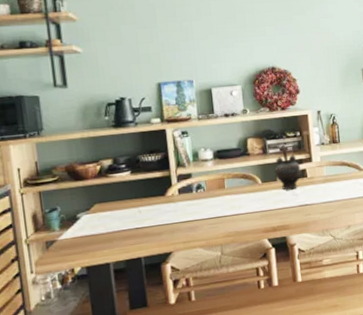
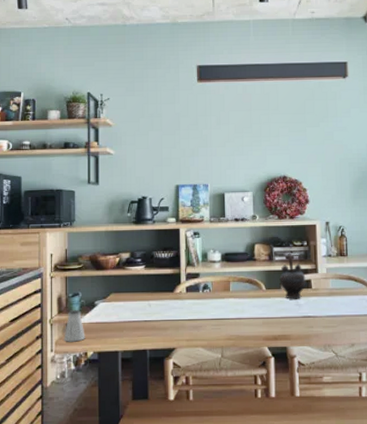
saltshaker: none [44,225,70,261] -> present [63,309,85,342]

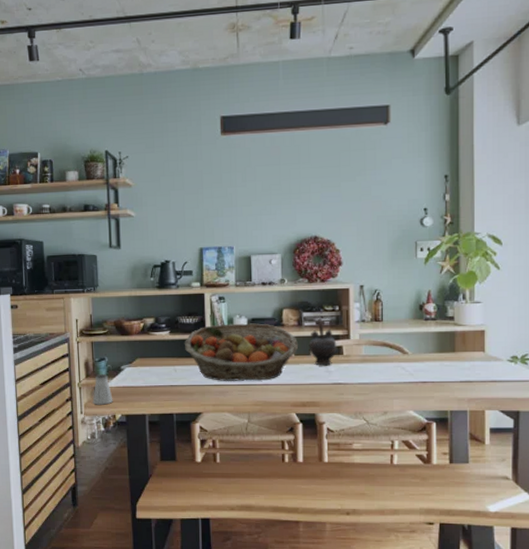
fruit basket: none [160,258,269,316] -> present [185,323,298,381]

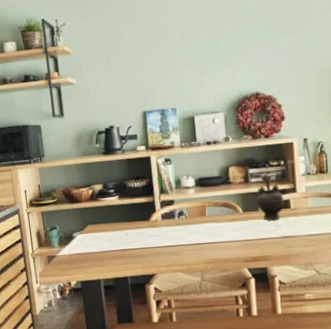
saltshaker: present [92,373,113,405] -> none [46,242,67,274]
fruit basket: present [185,323,298,381] -> none [134,182,246,242]

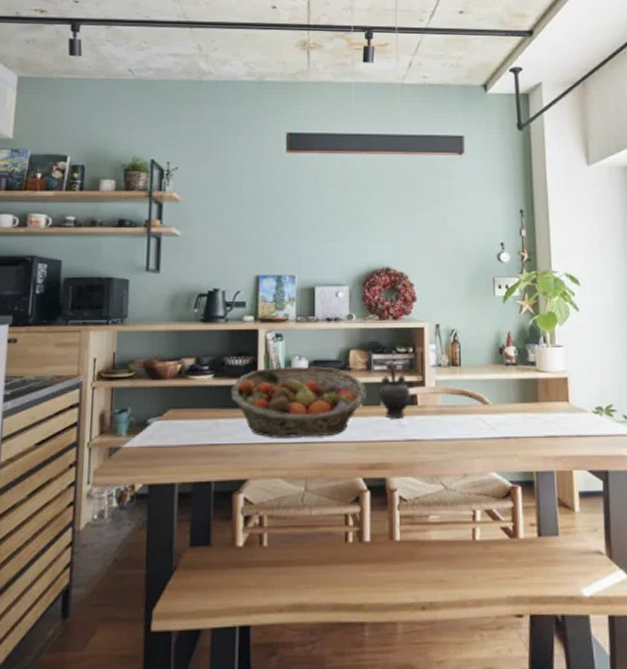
fruit basket: none [134,182,246,242] -> present [231,366,366,438]

